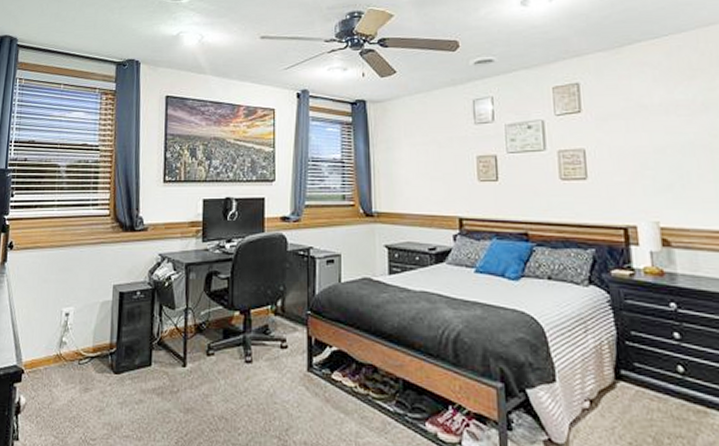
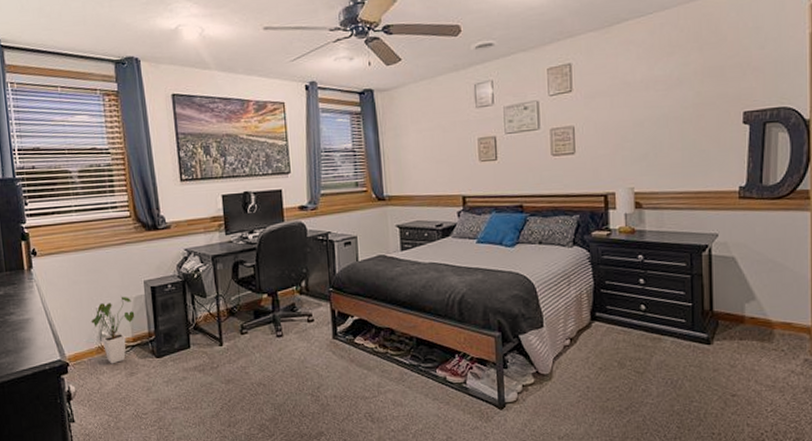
house plant: none [53,300,99,376] -> present [91,296,135,364]

